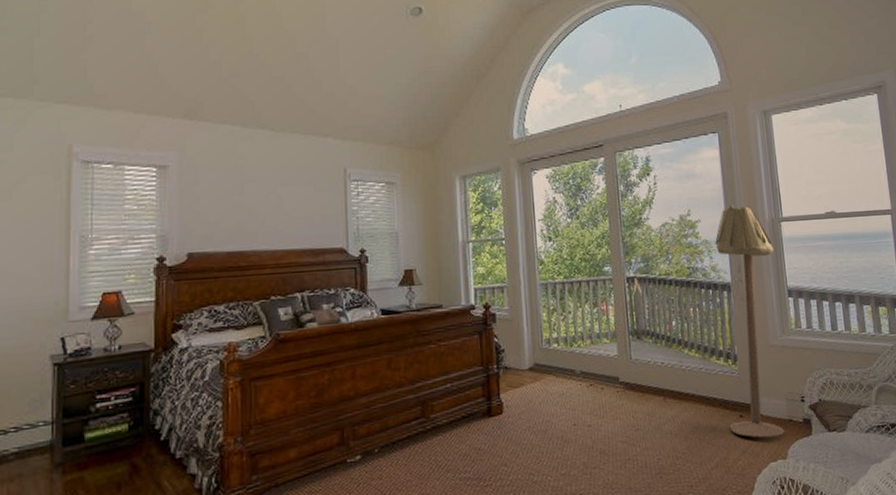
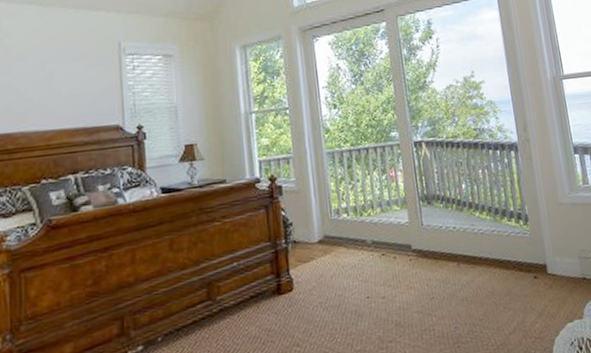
floor lamp: present [715,204,784,438] -> none [500,64,579,299]

